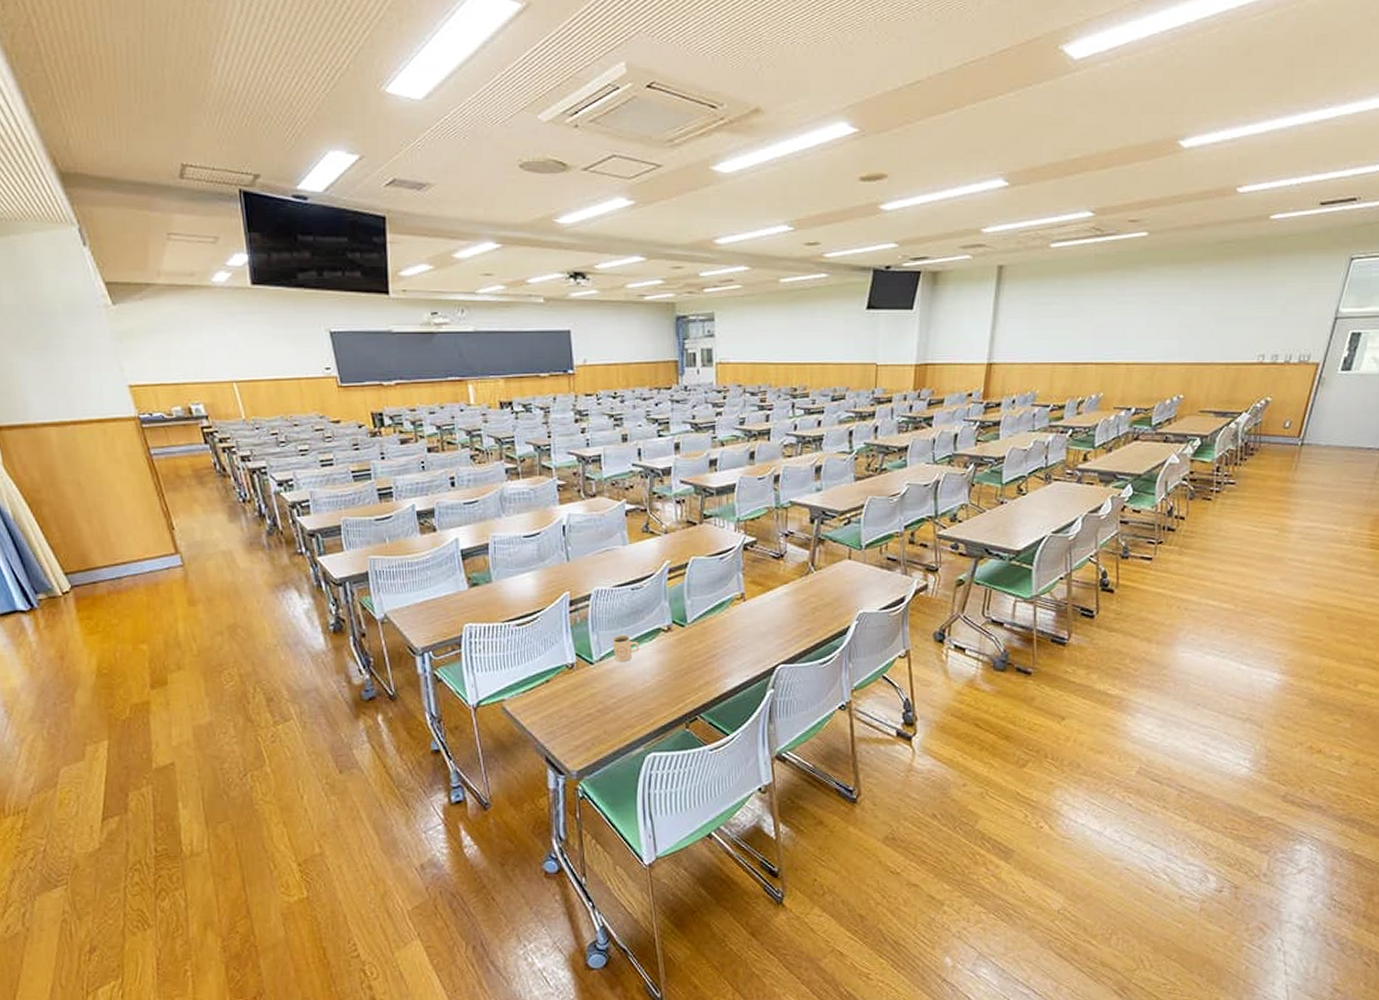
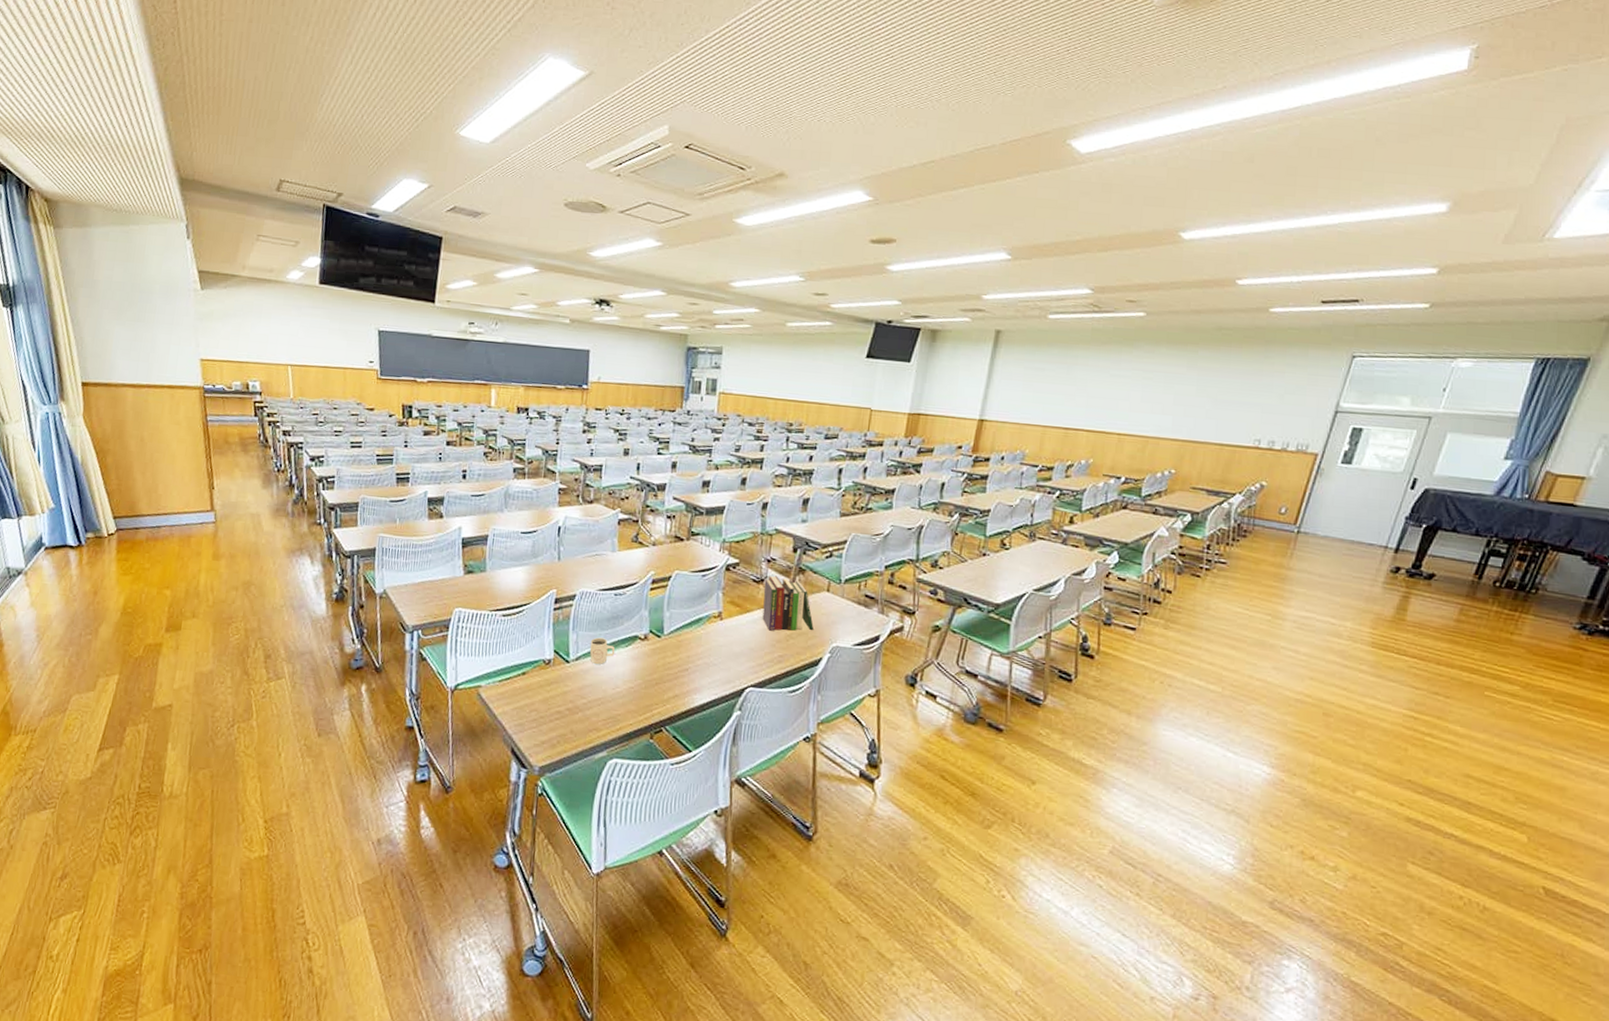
books: none [784,549,838,606] -> present [762,575,814,631]

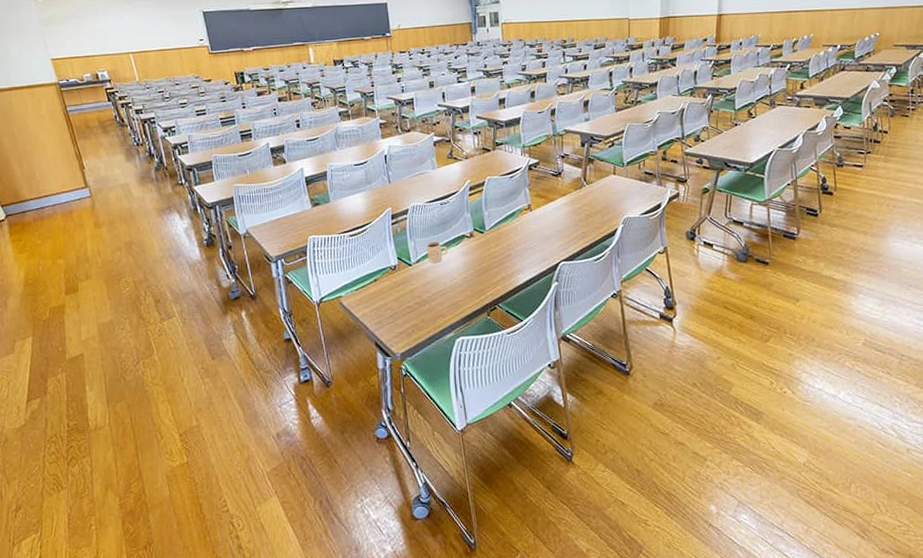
books: present [762,575,814,631] -> none [561,168,607,214]

